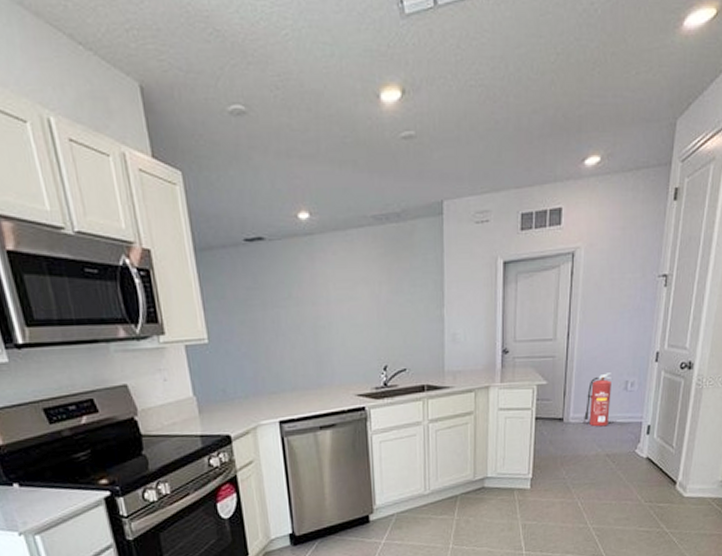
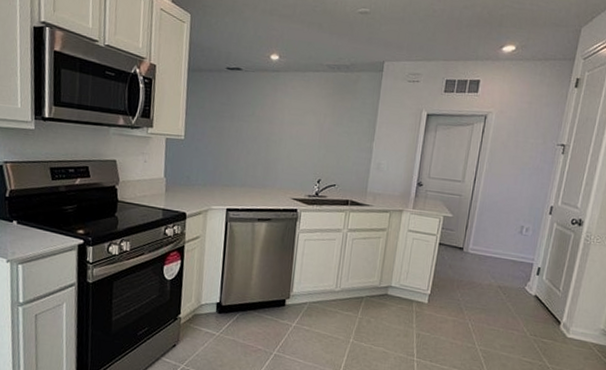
fire extinguisher: present [584,373,613,427] -> none [481,216,510,262]

